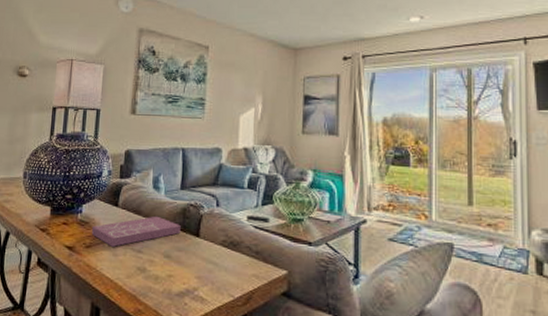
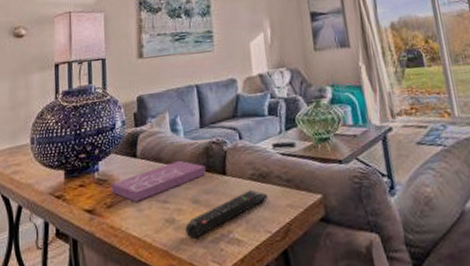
remote control: none [154,254,235,289] -> present [185,189,268,239]

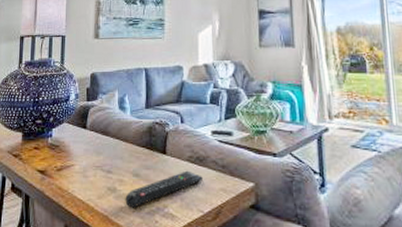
book: present [111,160,206,202] -> none [61,135,148,168]

